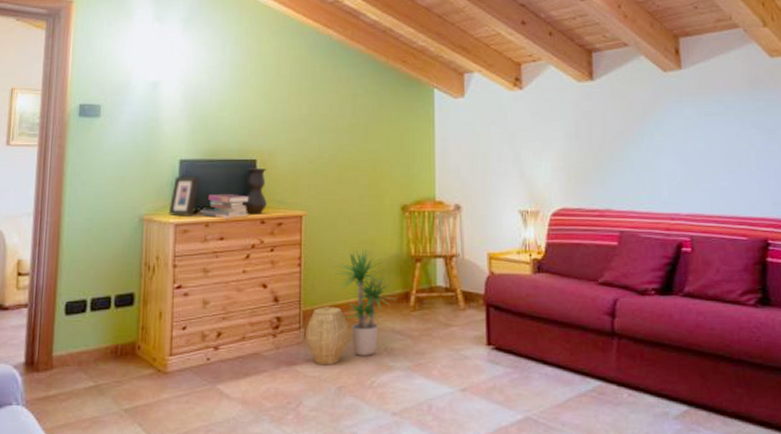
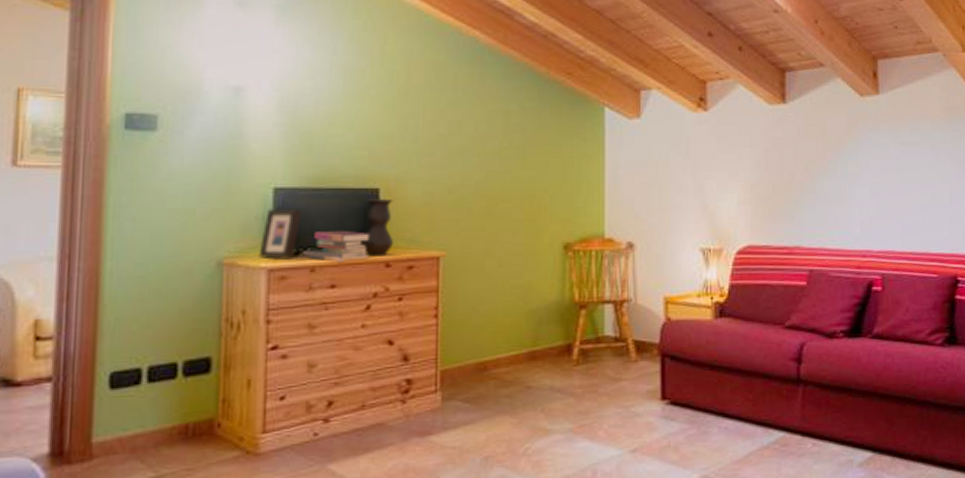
woven basket: present [306,307,349,365] -> none [444,364,498,434]
potted plant: present [334,248,397,356] -> none [479,294,558,420]

